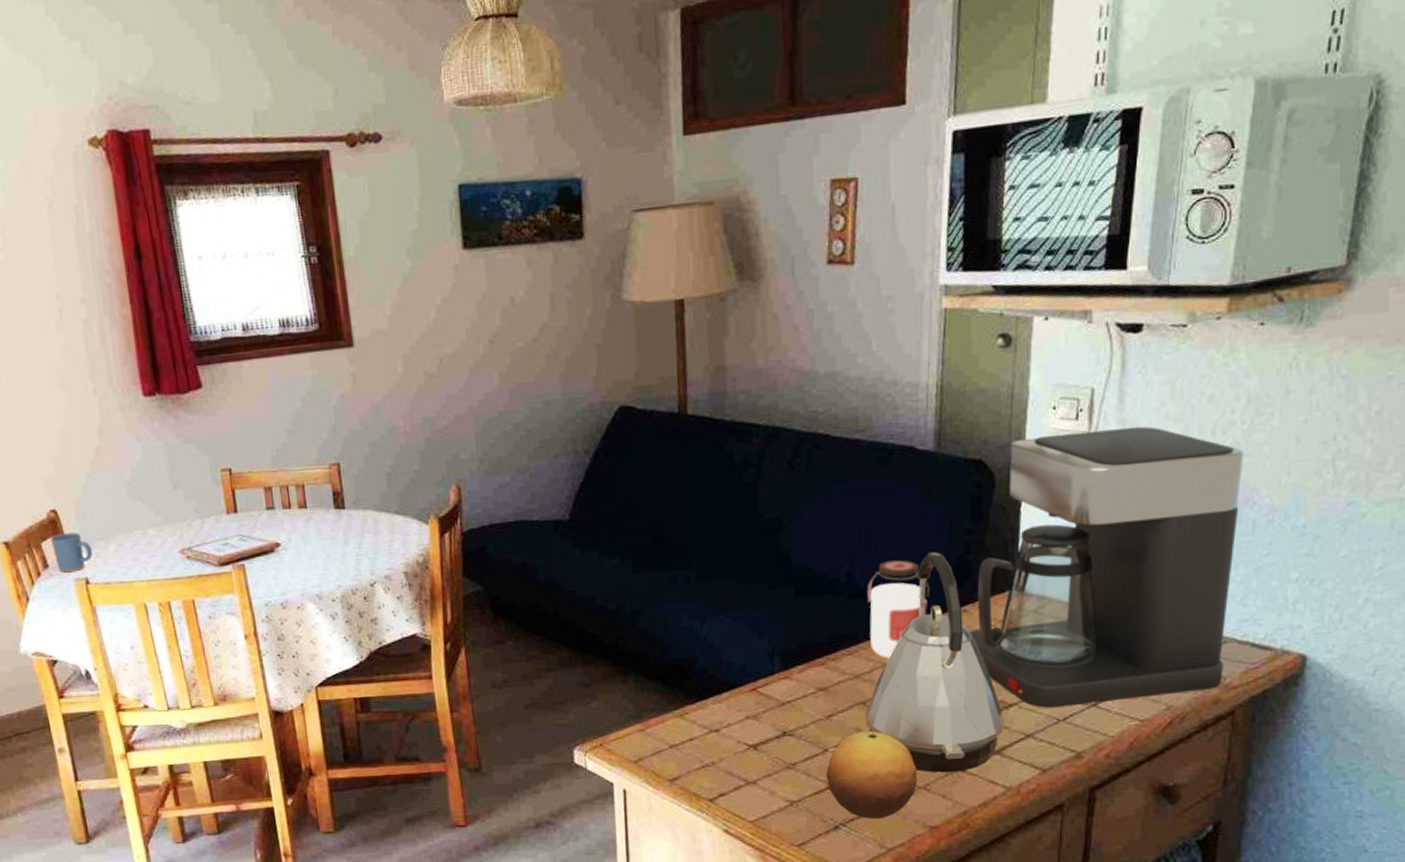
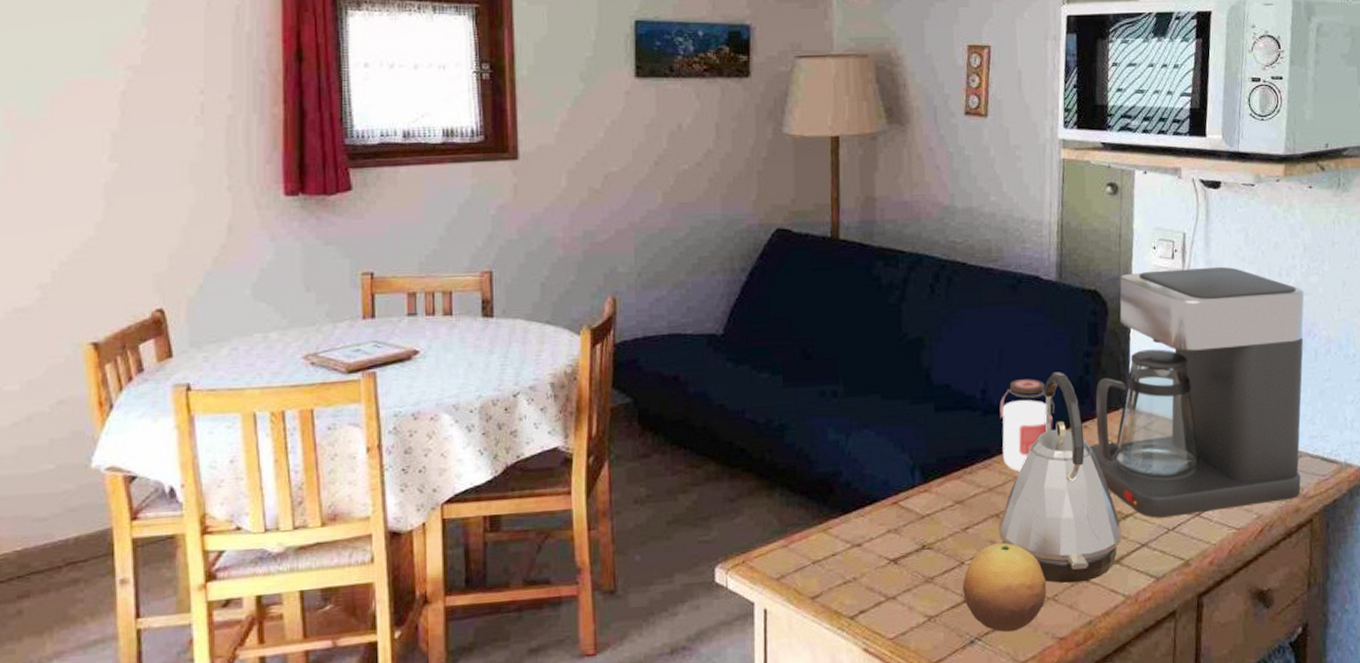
mug: present [51,532,93,573] -> none [152,334,200,378]

